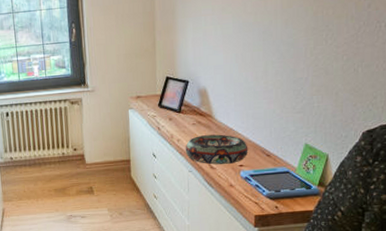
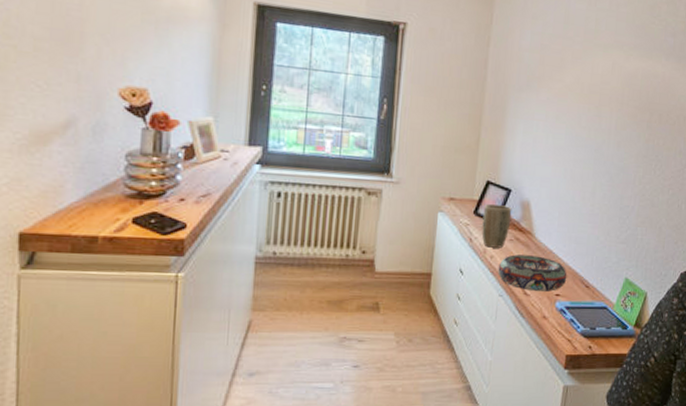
plant pot: none [166,95,192,133] -> present [481,204,512,248]

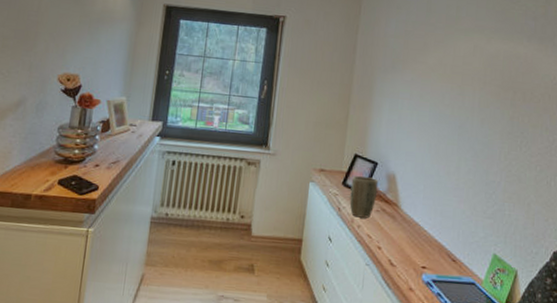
decorative bowl: present [498,254,567,292] -> none [364,225,433,264]

